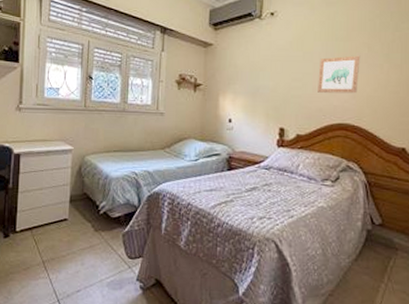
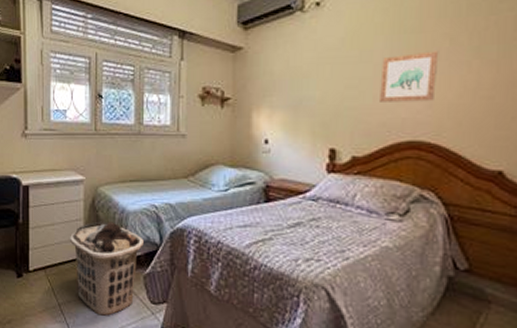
clothes hamper: none [56,186,124,271] -> present [69,221,144,316]

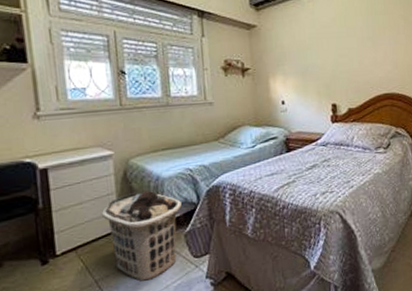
wall art: present [380,51,439,102] -> none [362,27,399,66]

